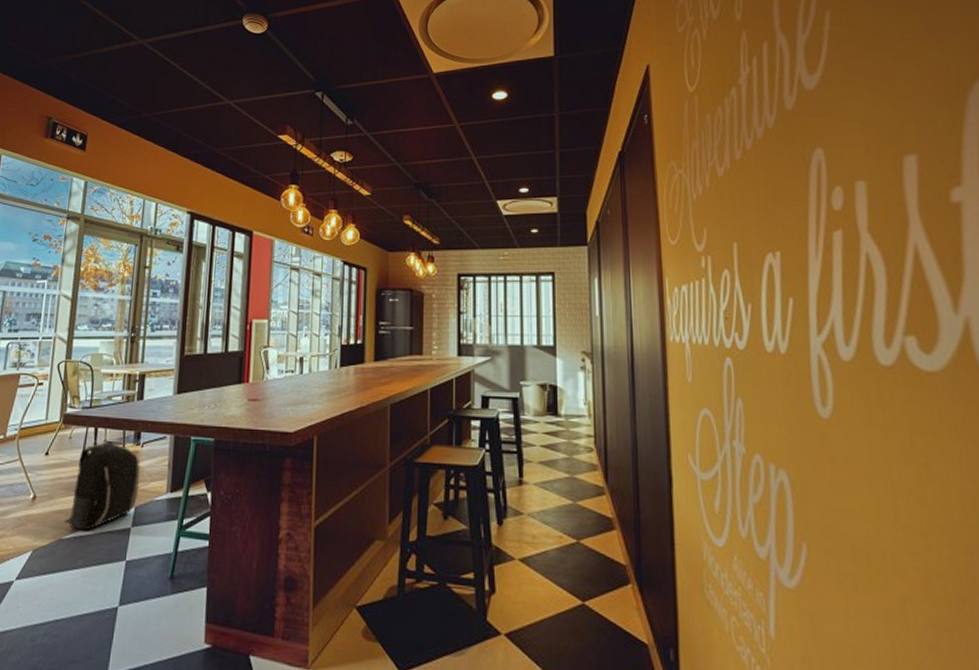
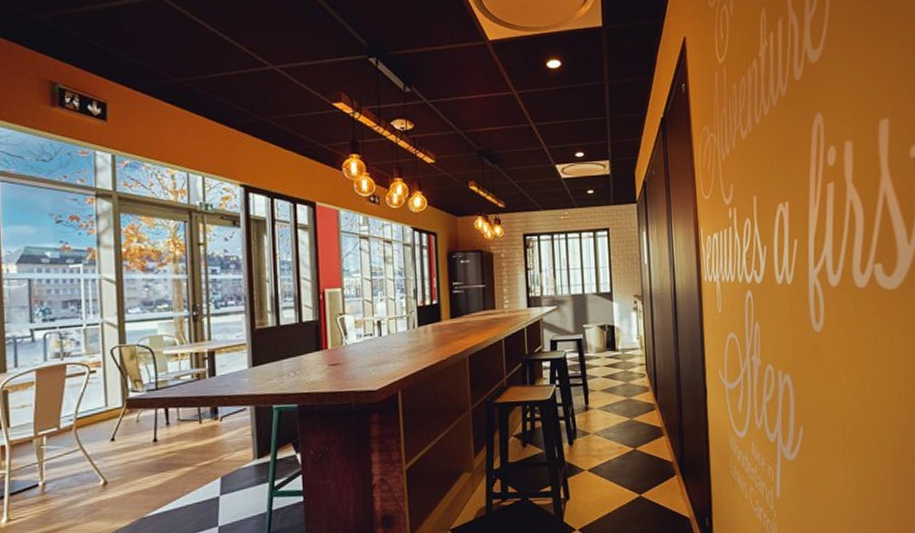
backpack: present [65,441,140,531] -> none [144,419,222,507]

